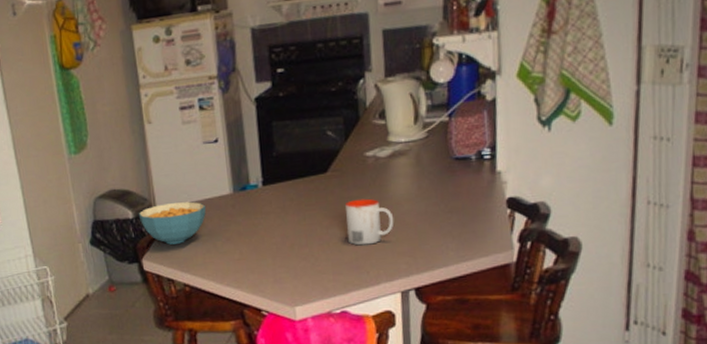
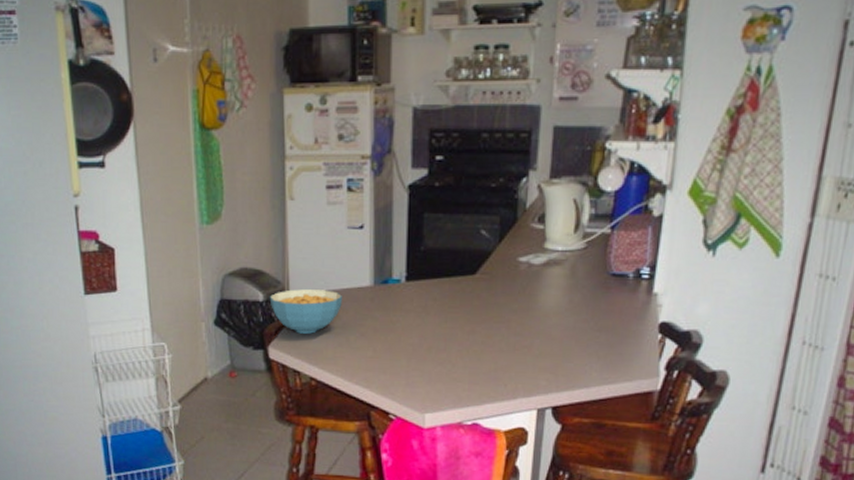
mug: present [345,198,394,245] -> none [488,306,540,356]

